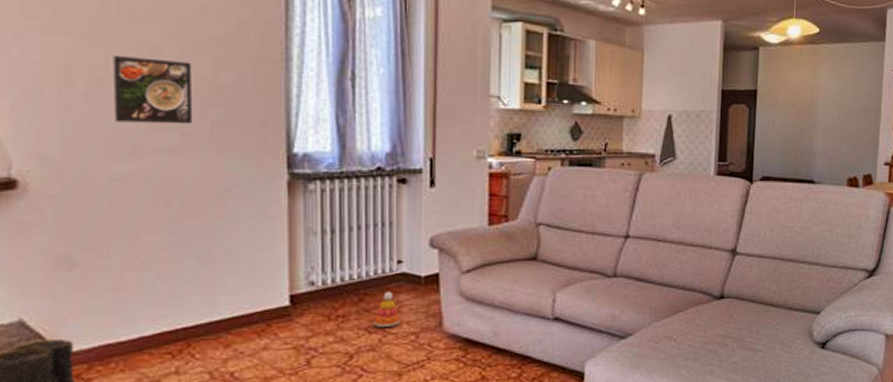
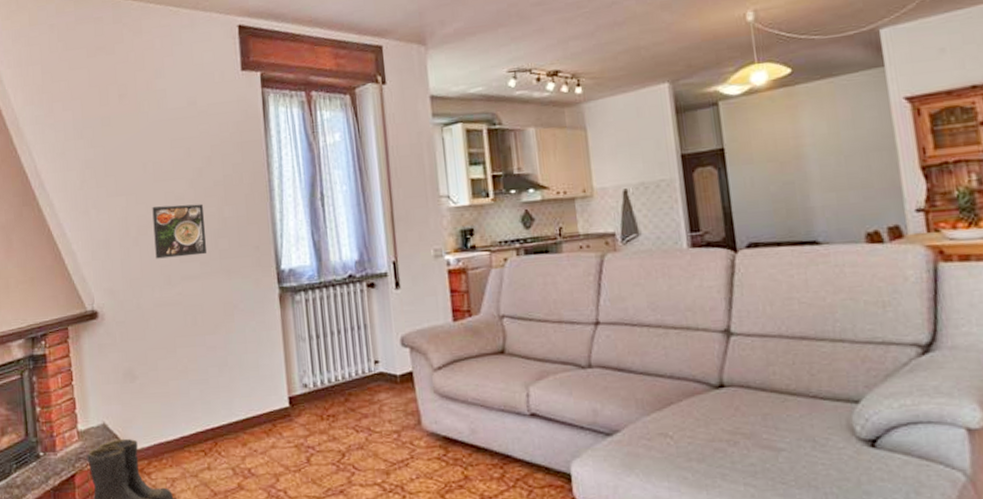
stacking toy: present [373,291,400,328] -> none [359,390,383,427]

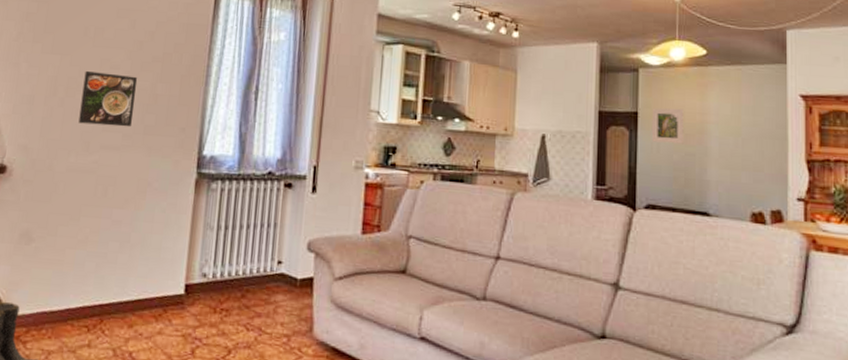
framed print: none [740,136,779,177] -> present [652,108,684,144]

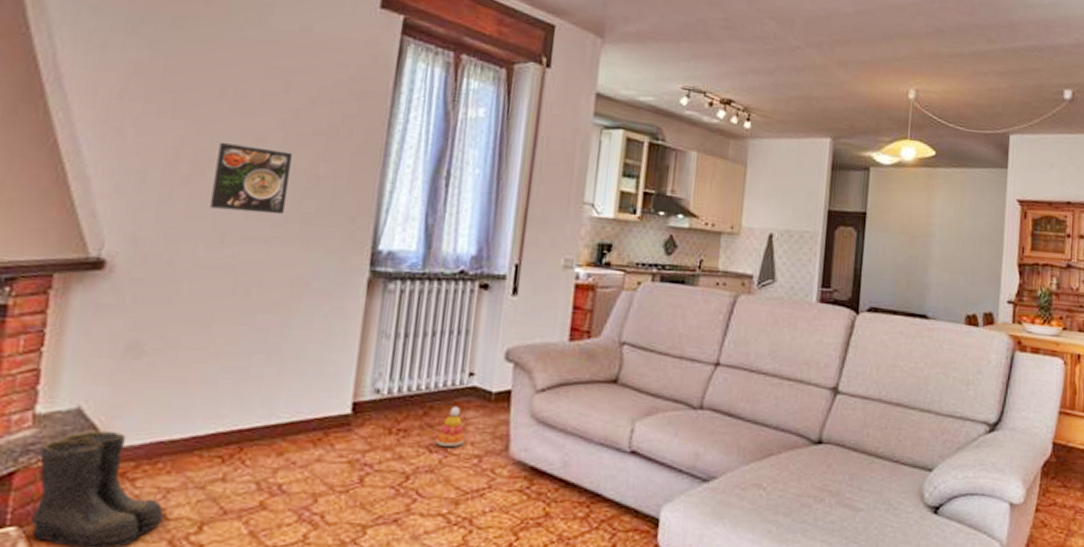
stacking toy: none [252,290,275,327] -> present [435,406,465,448]
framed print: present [652,108,684,144] -> none [879,208,911,246]

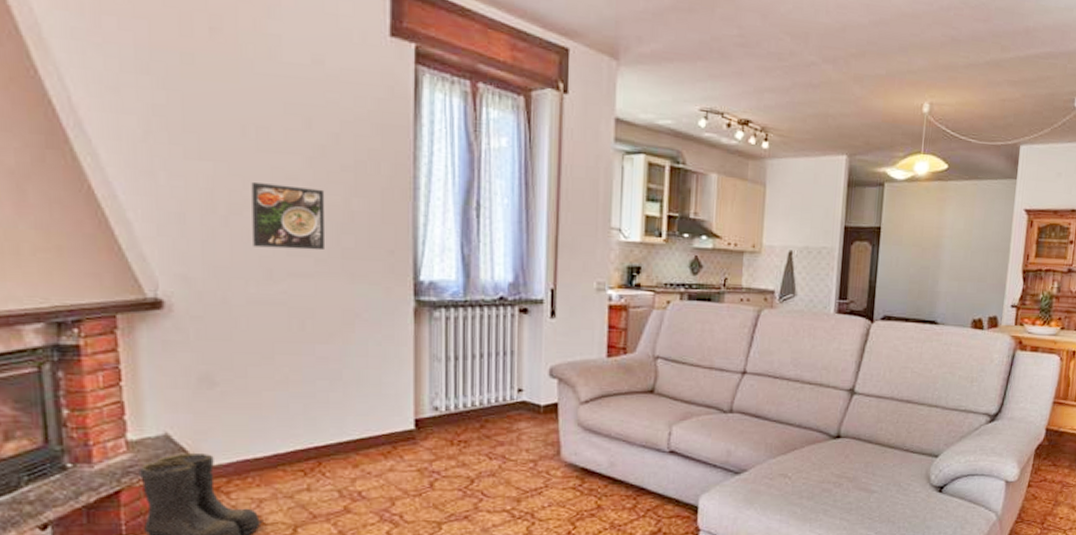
stacking toy: present [435,406,465,448] -> none [494,418,520,455]

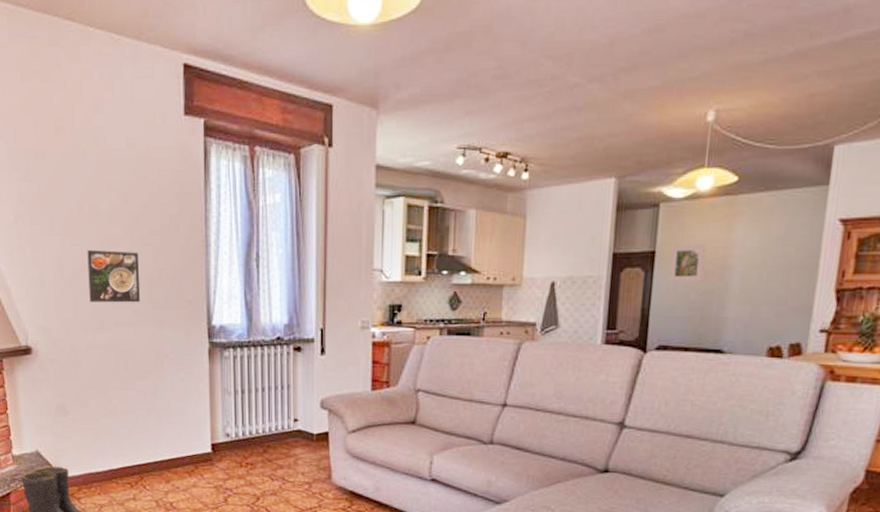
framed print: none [892,222,923,258] -> present [669,244,706,282]

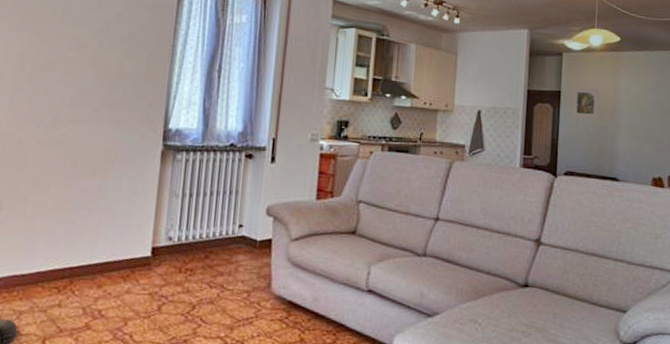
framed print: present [87,250,141,303] -> none [47,49,105,102]

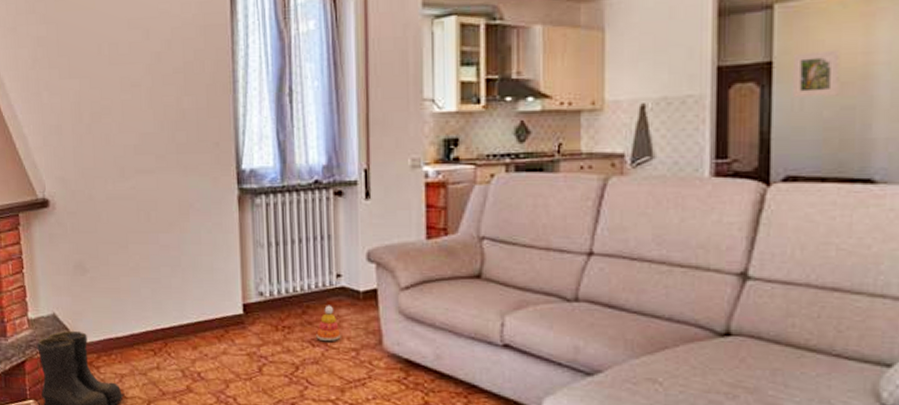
stacking toy: none [214,251,237,284] -> present [316,305,341,342]

